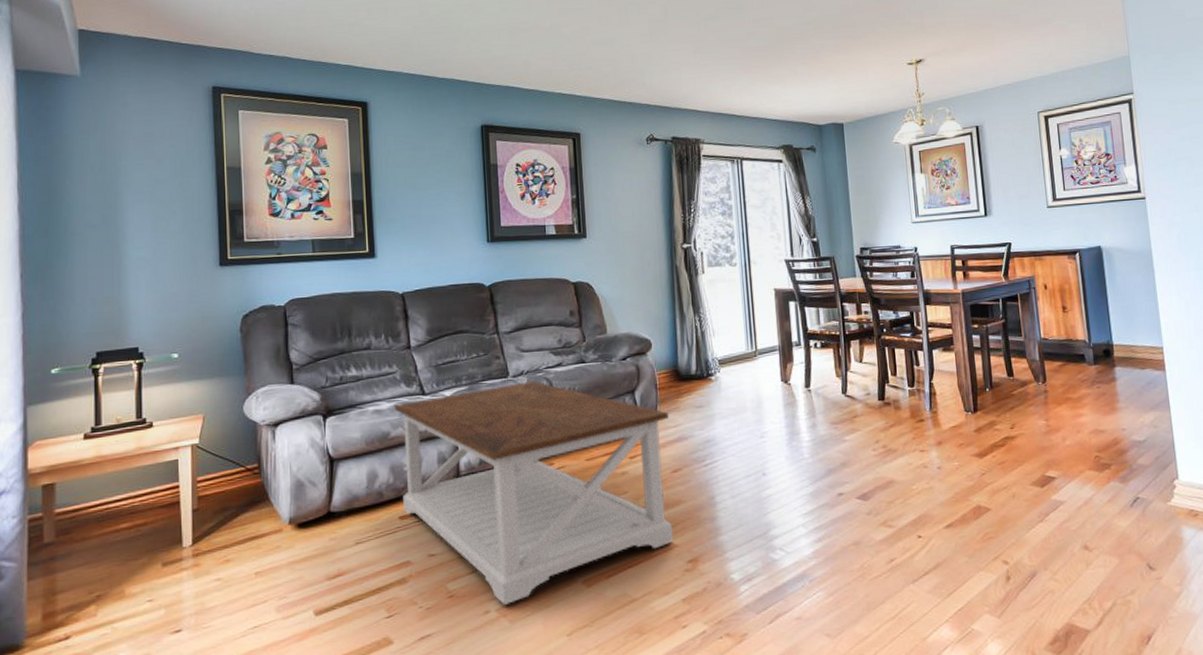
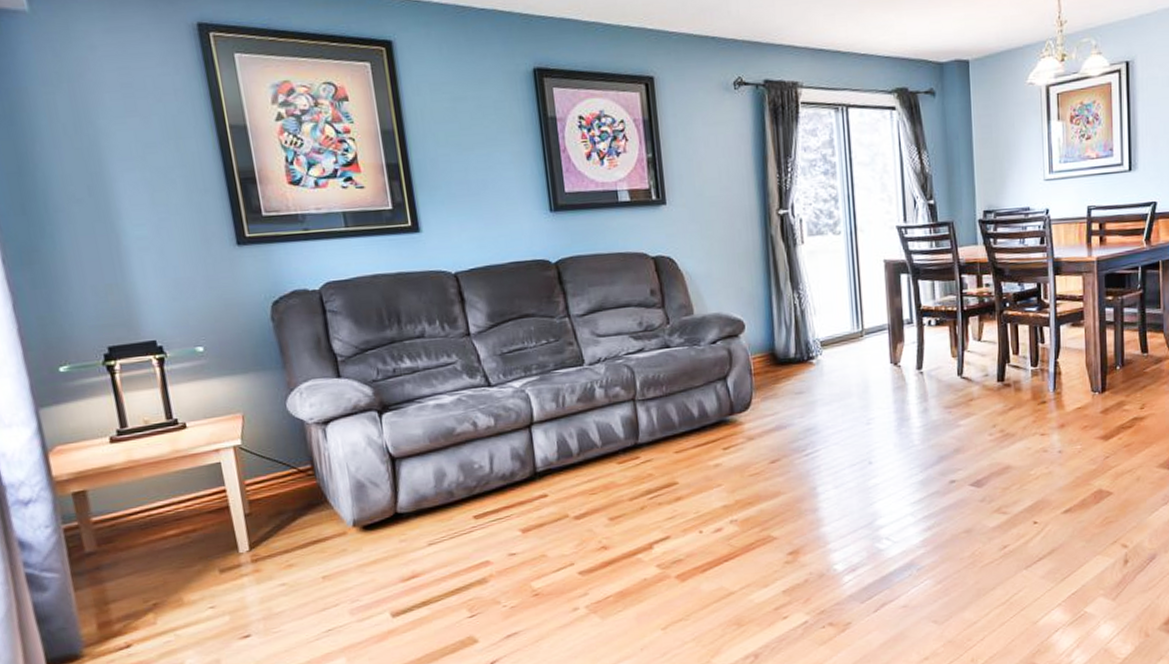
coffee table: present [395,380,673,605] -> none [458,368,772,601]

